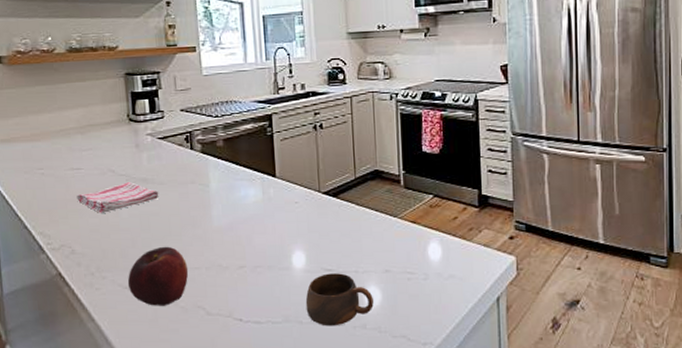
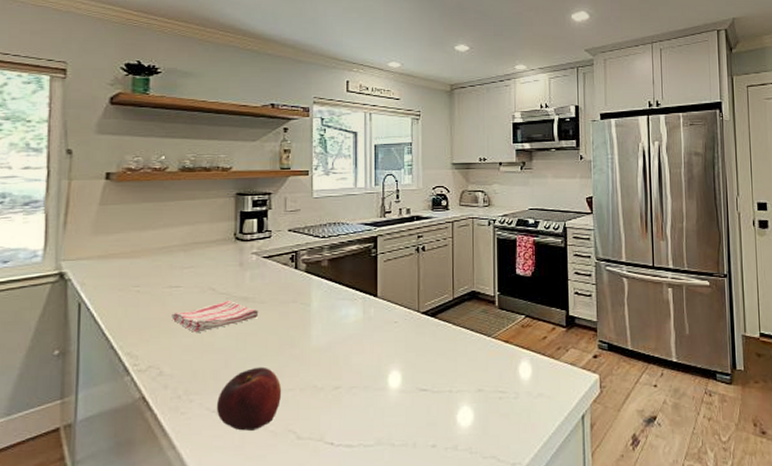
cup: present [305,273,374,326] -> none [399,393,466,449]

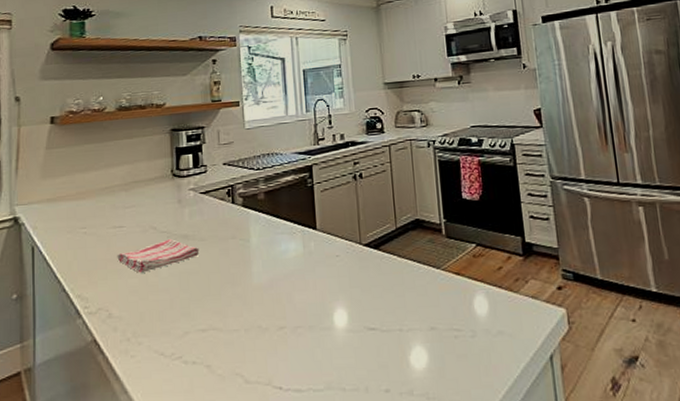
fruit: present [216,366,282,431] -> none [164,307,227,375]

